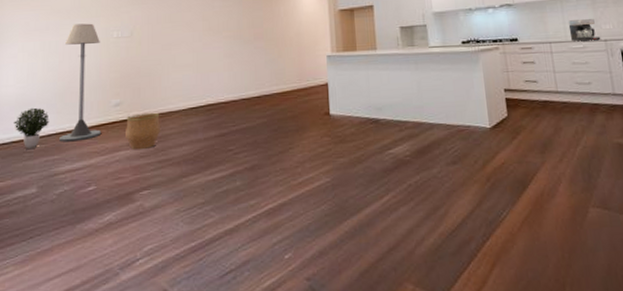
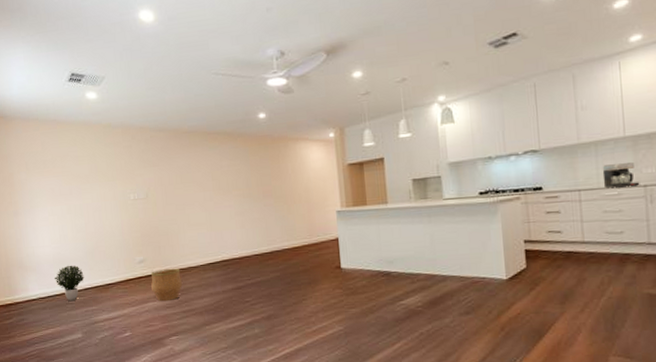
floor lamp: present [59,23,102,142] -> none [88,187,131,295]

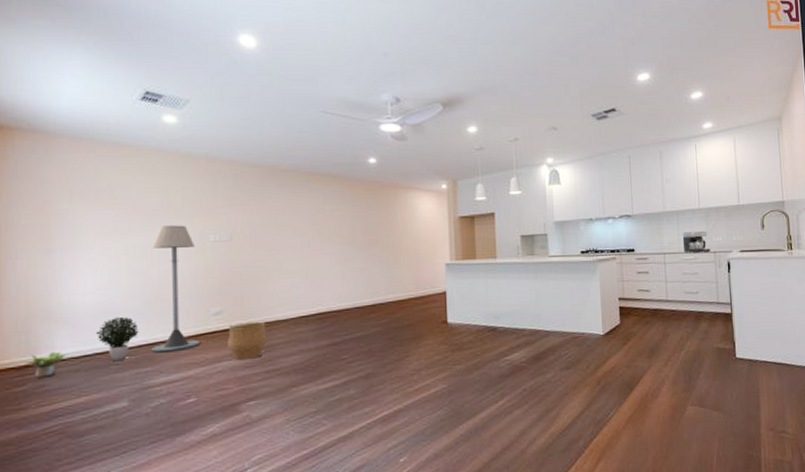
potted plant: none [8,293,37,314] -> present [23,351,68,379]
floor lamp: none [88,187,131,295] -> present [152,225,201,354]

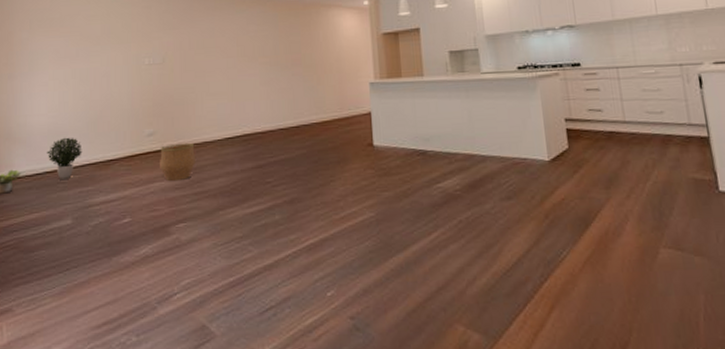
floor lamp: present [152,225,201,354] -> none [93,49,136,173]
coffee maker: present [682,231,711,253] -> none [637,41,676,67]

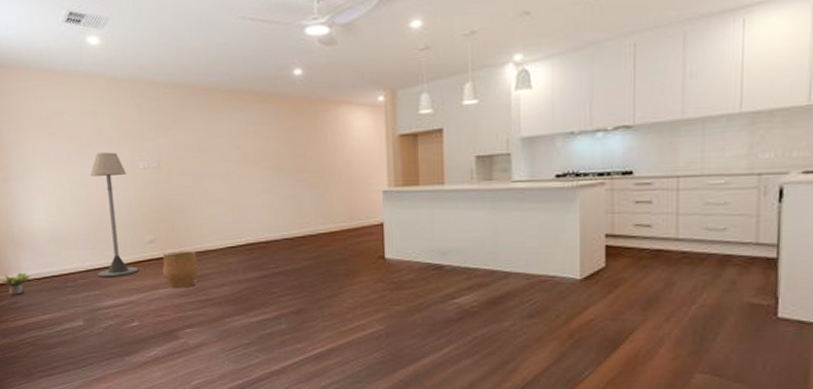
potted plant: present [47,137,83,181] -> none [51,242,86,284]
floor lamp: none [93,49,136,173] -> present [90,152,139,278]

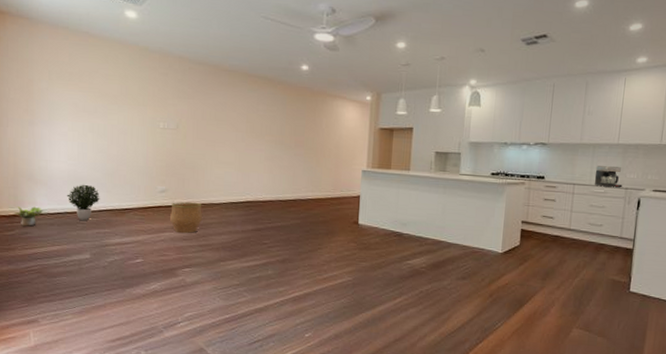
potted plant: none [51,242,86,284] -> present [67,184,100,222]
floor lamp: present [90,152,139,278] -> none [109,110,149,219]
coffee maker: none [708,145,753,176] -> present [594,166,623,188]

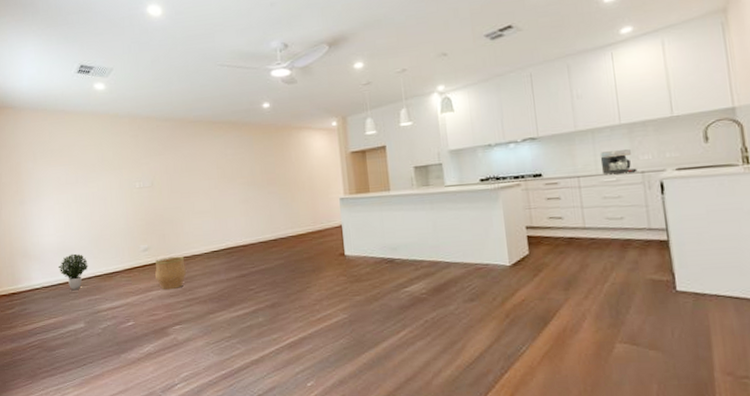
potted plant: present [12,206,45,228] -> none [11,282,40,304]

